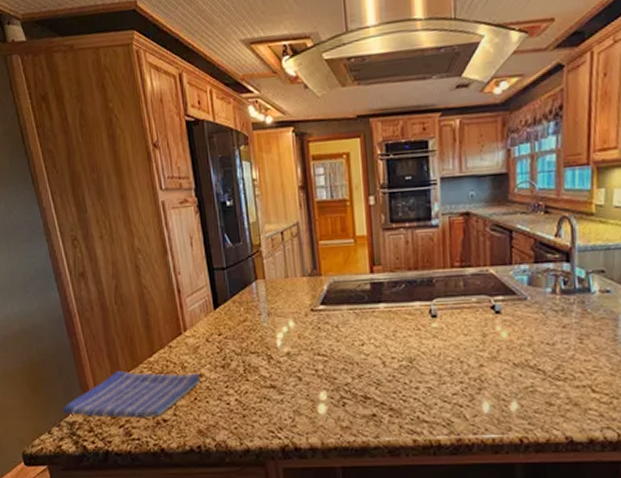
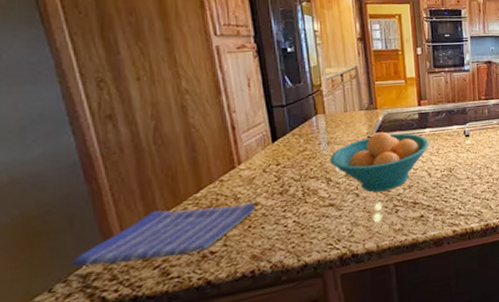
fruit bowl: none [270,304,384,378] -> present [330,131,429,192]

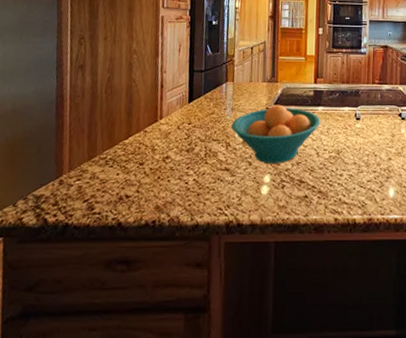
dish towel: present [71,202,256,267] -> none [32,150,167,193]

